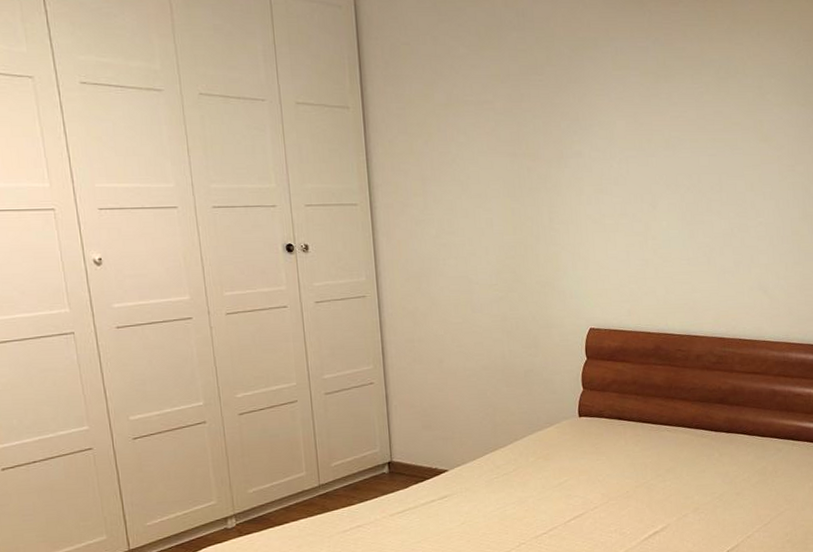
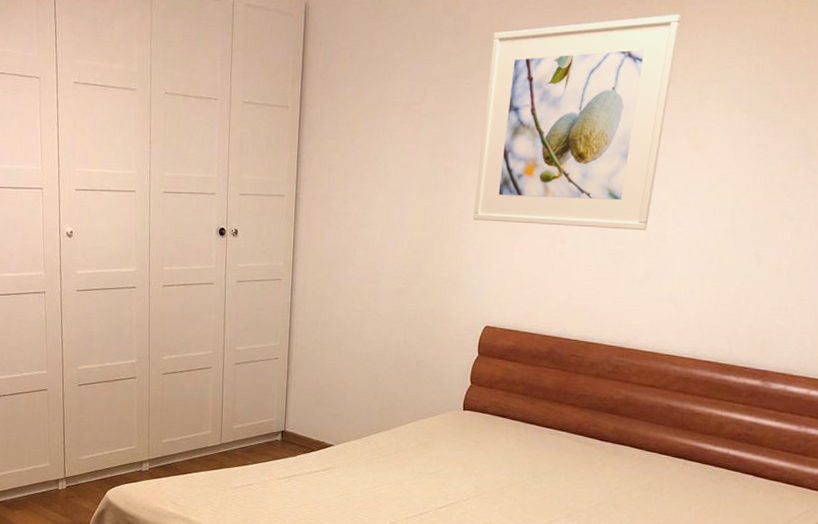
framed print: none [558,12,735,222] -> present [472,14,682,230]

